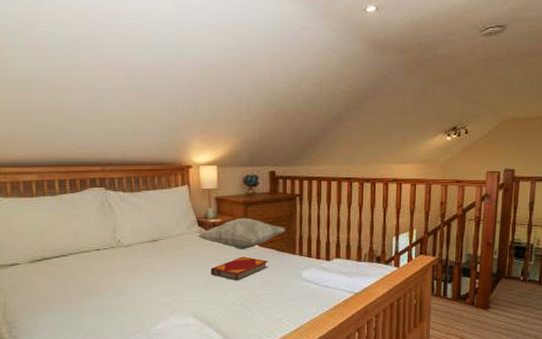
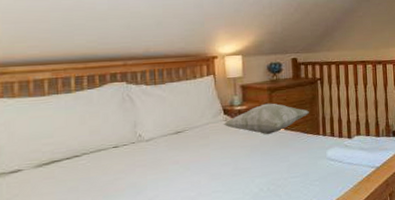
hardback book: present [210,256,269,281] -> none [237,141,295,167]

